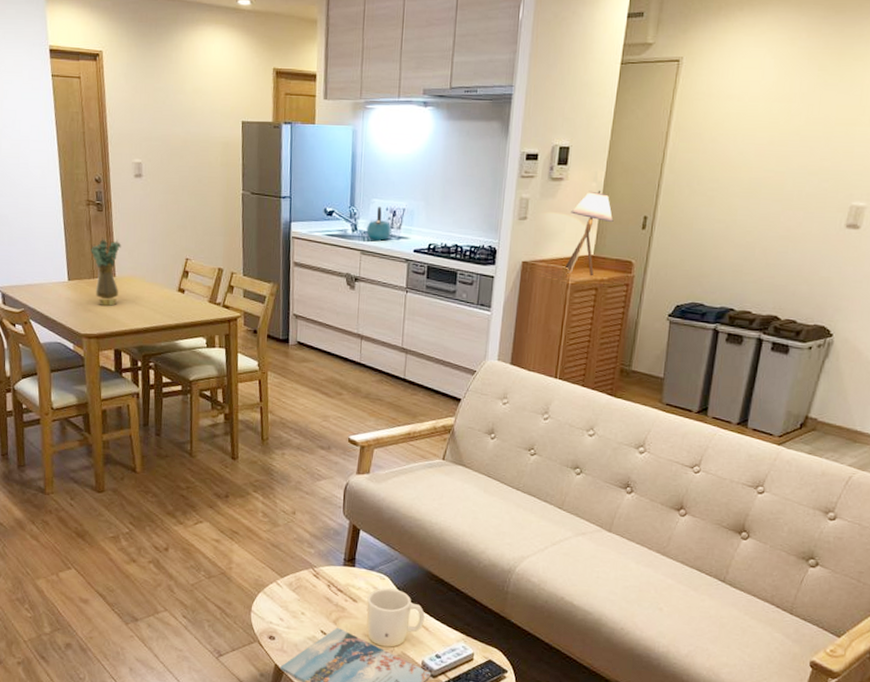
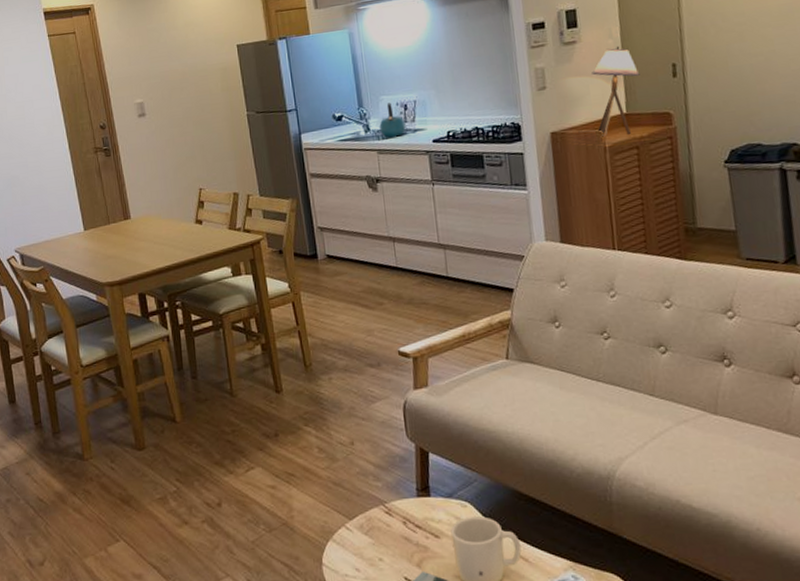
vase: present [91,237,121,307] -> none [103,181,137,251]

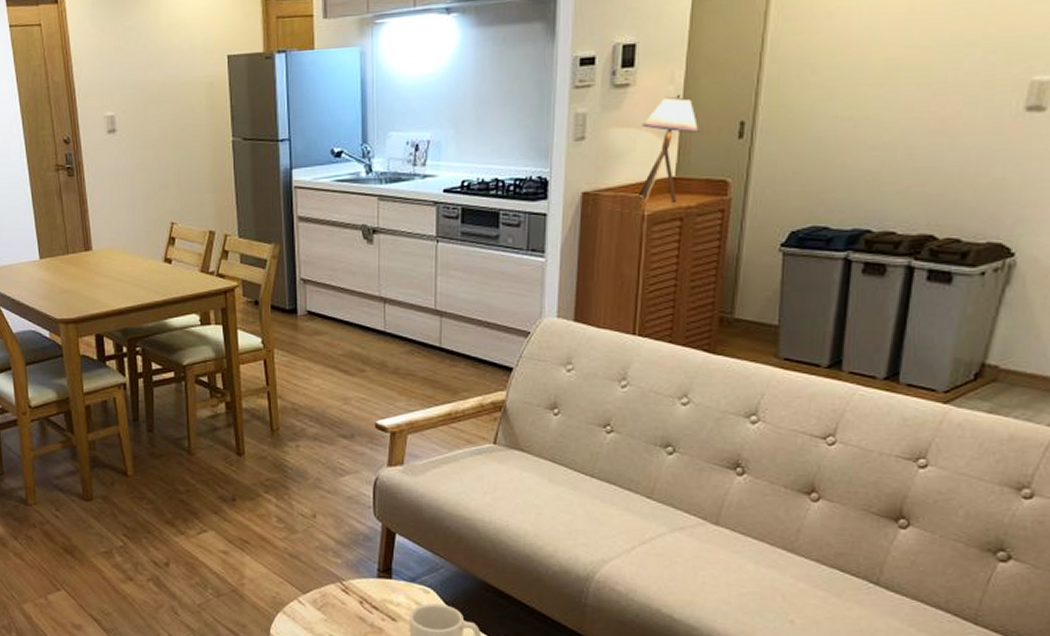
kettle: present [379,102,406,138] -> none [384,140,414,182]

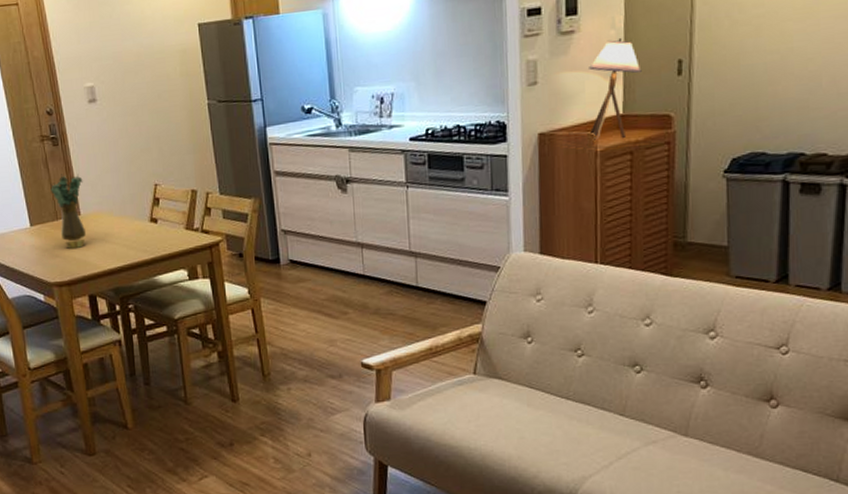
vase: none [63,206,98,286] -> present [50,174,87,250]

